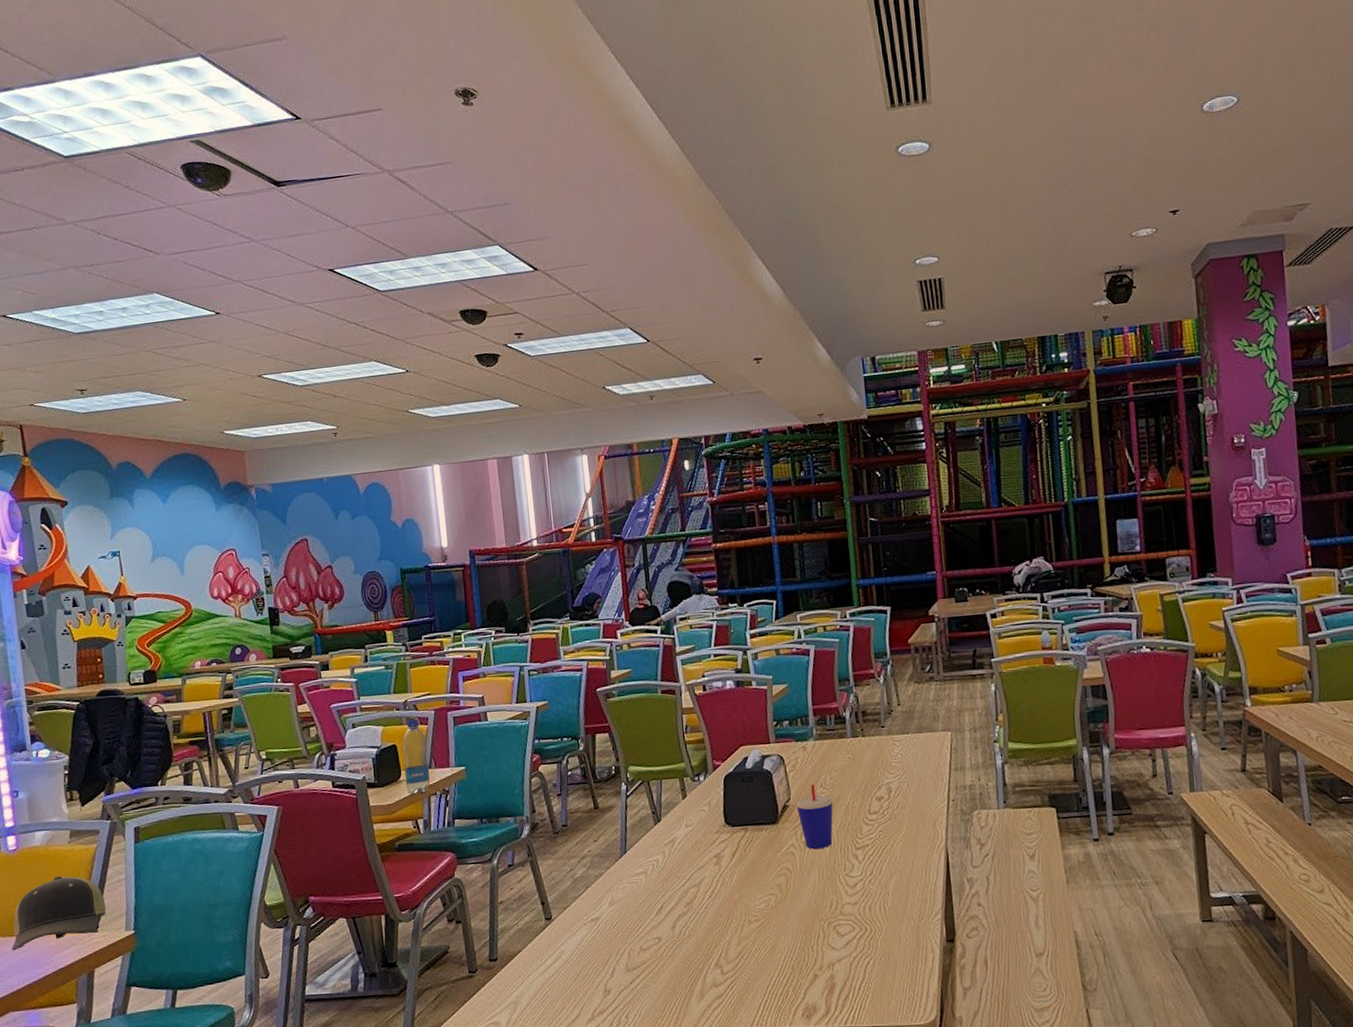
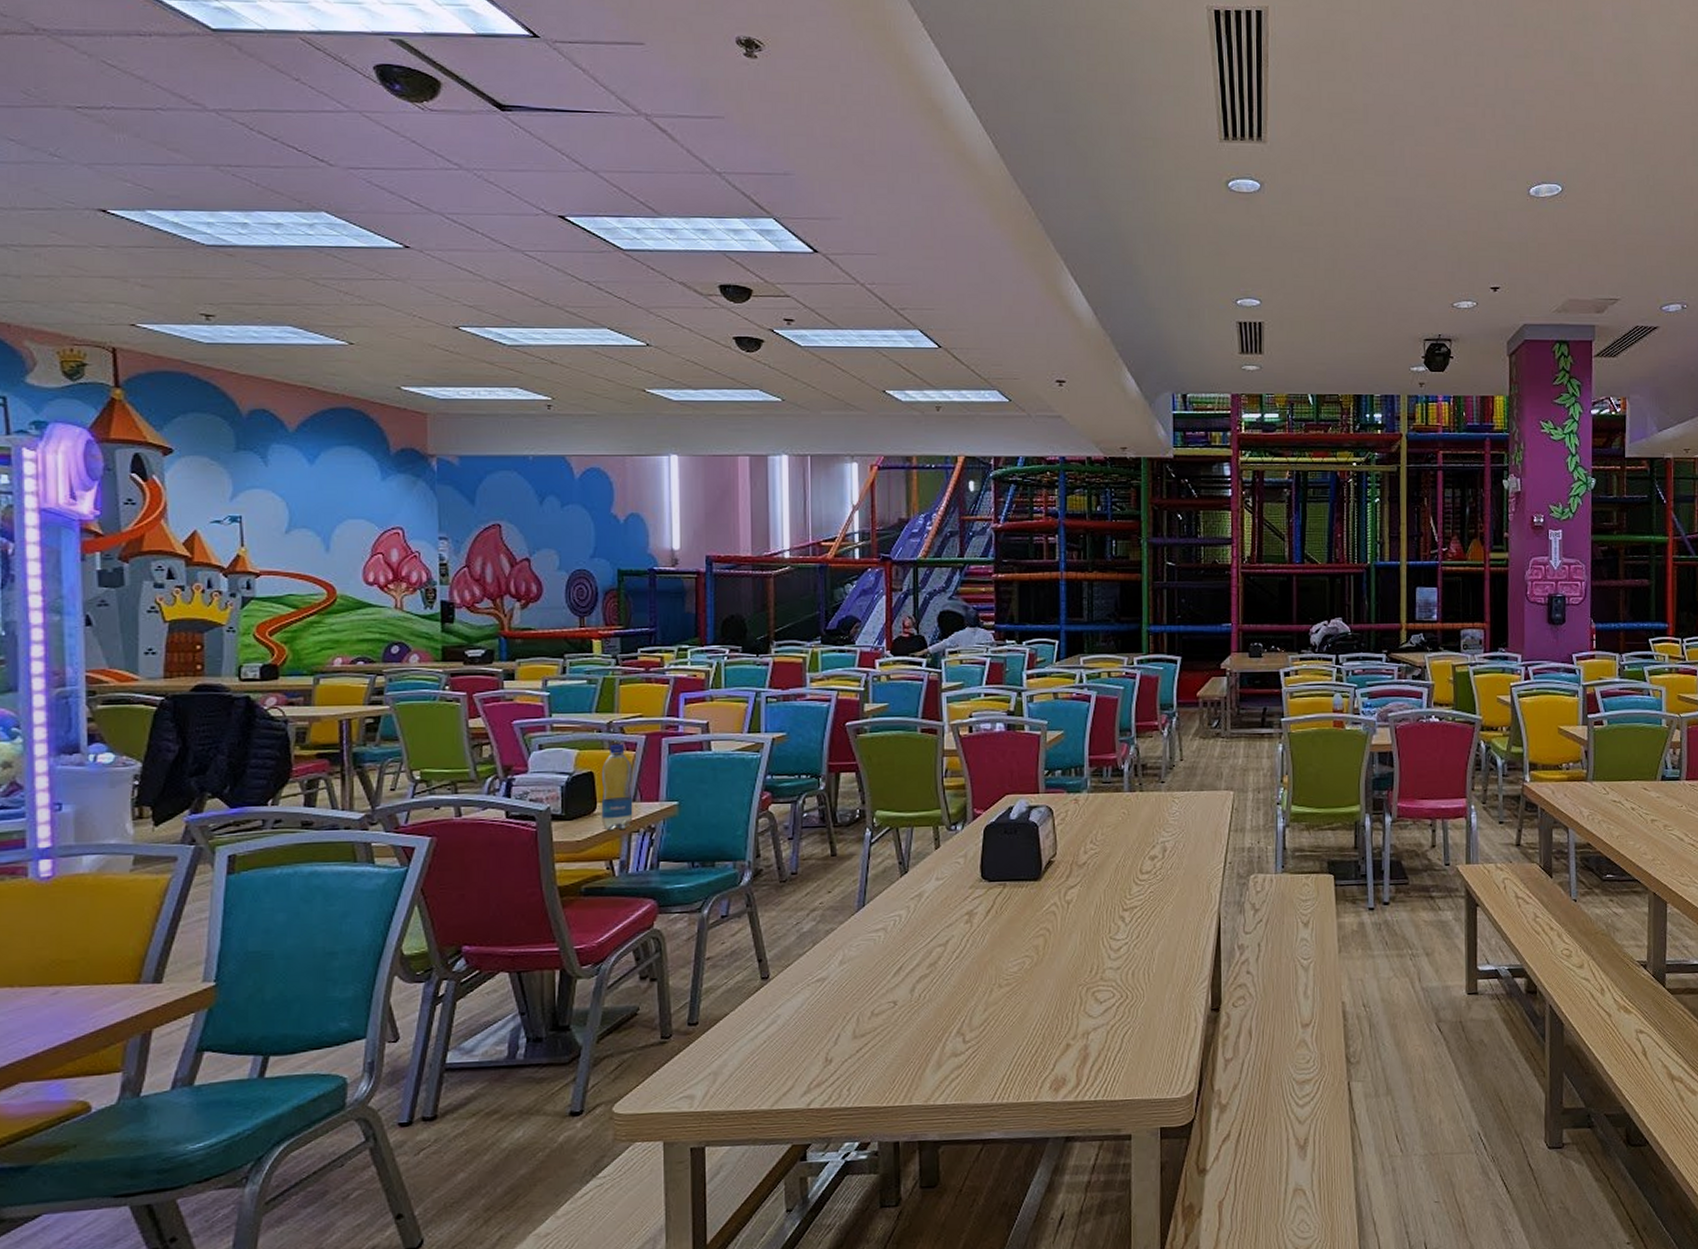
baseball cap: present [11,876,107,951] -> none [31,912,178,1005]
beverage cup: present [796,785,833,849] -> none [1062,840,1102,909]

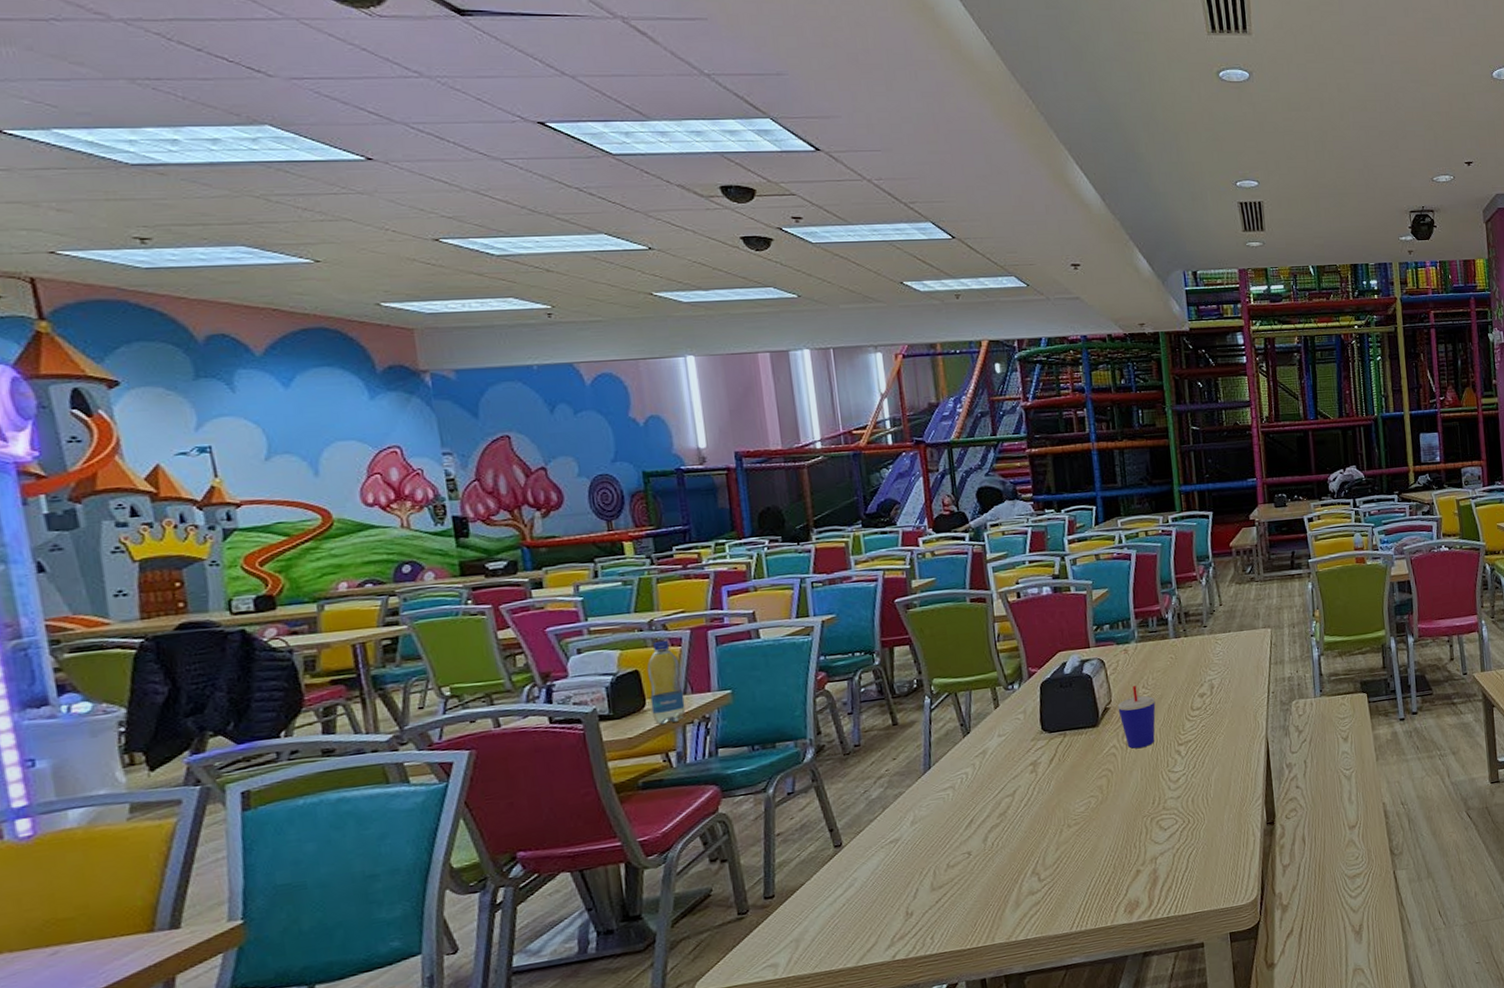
beverage cup: none [1062,840,1102,909] -> present [1117,686,1156,749]

